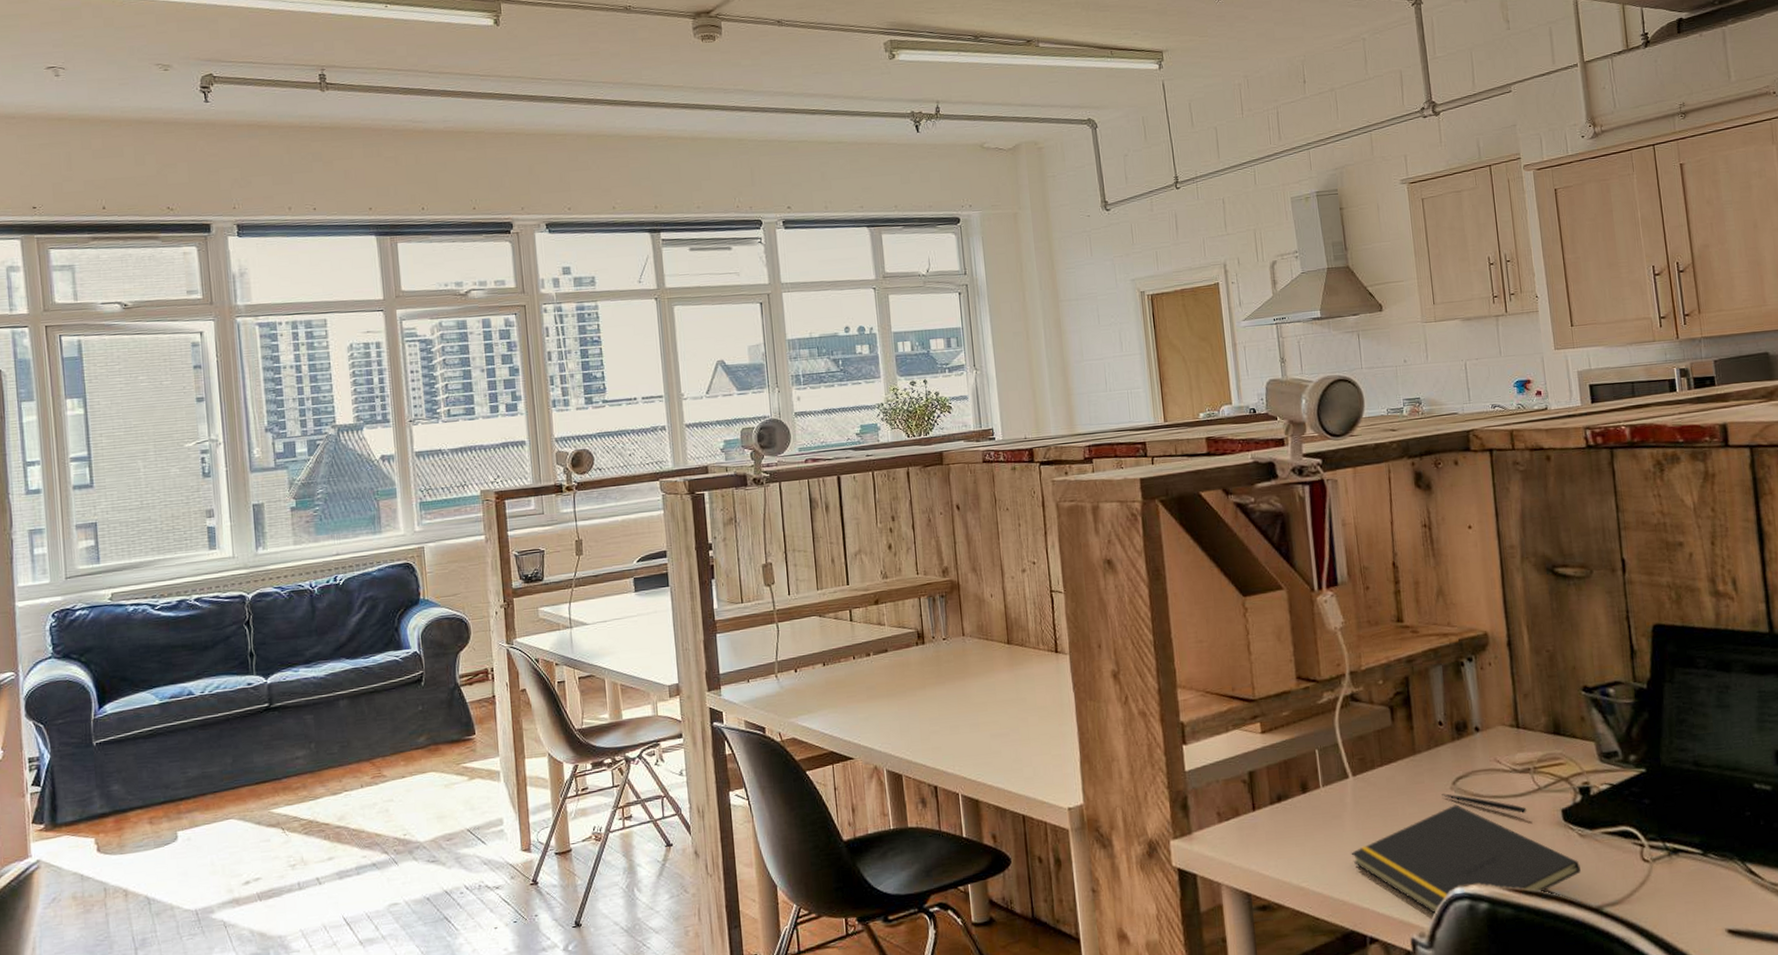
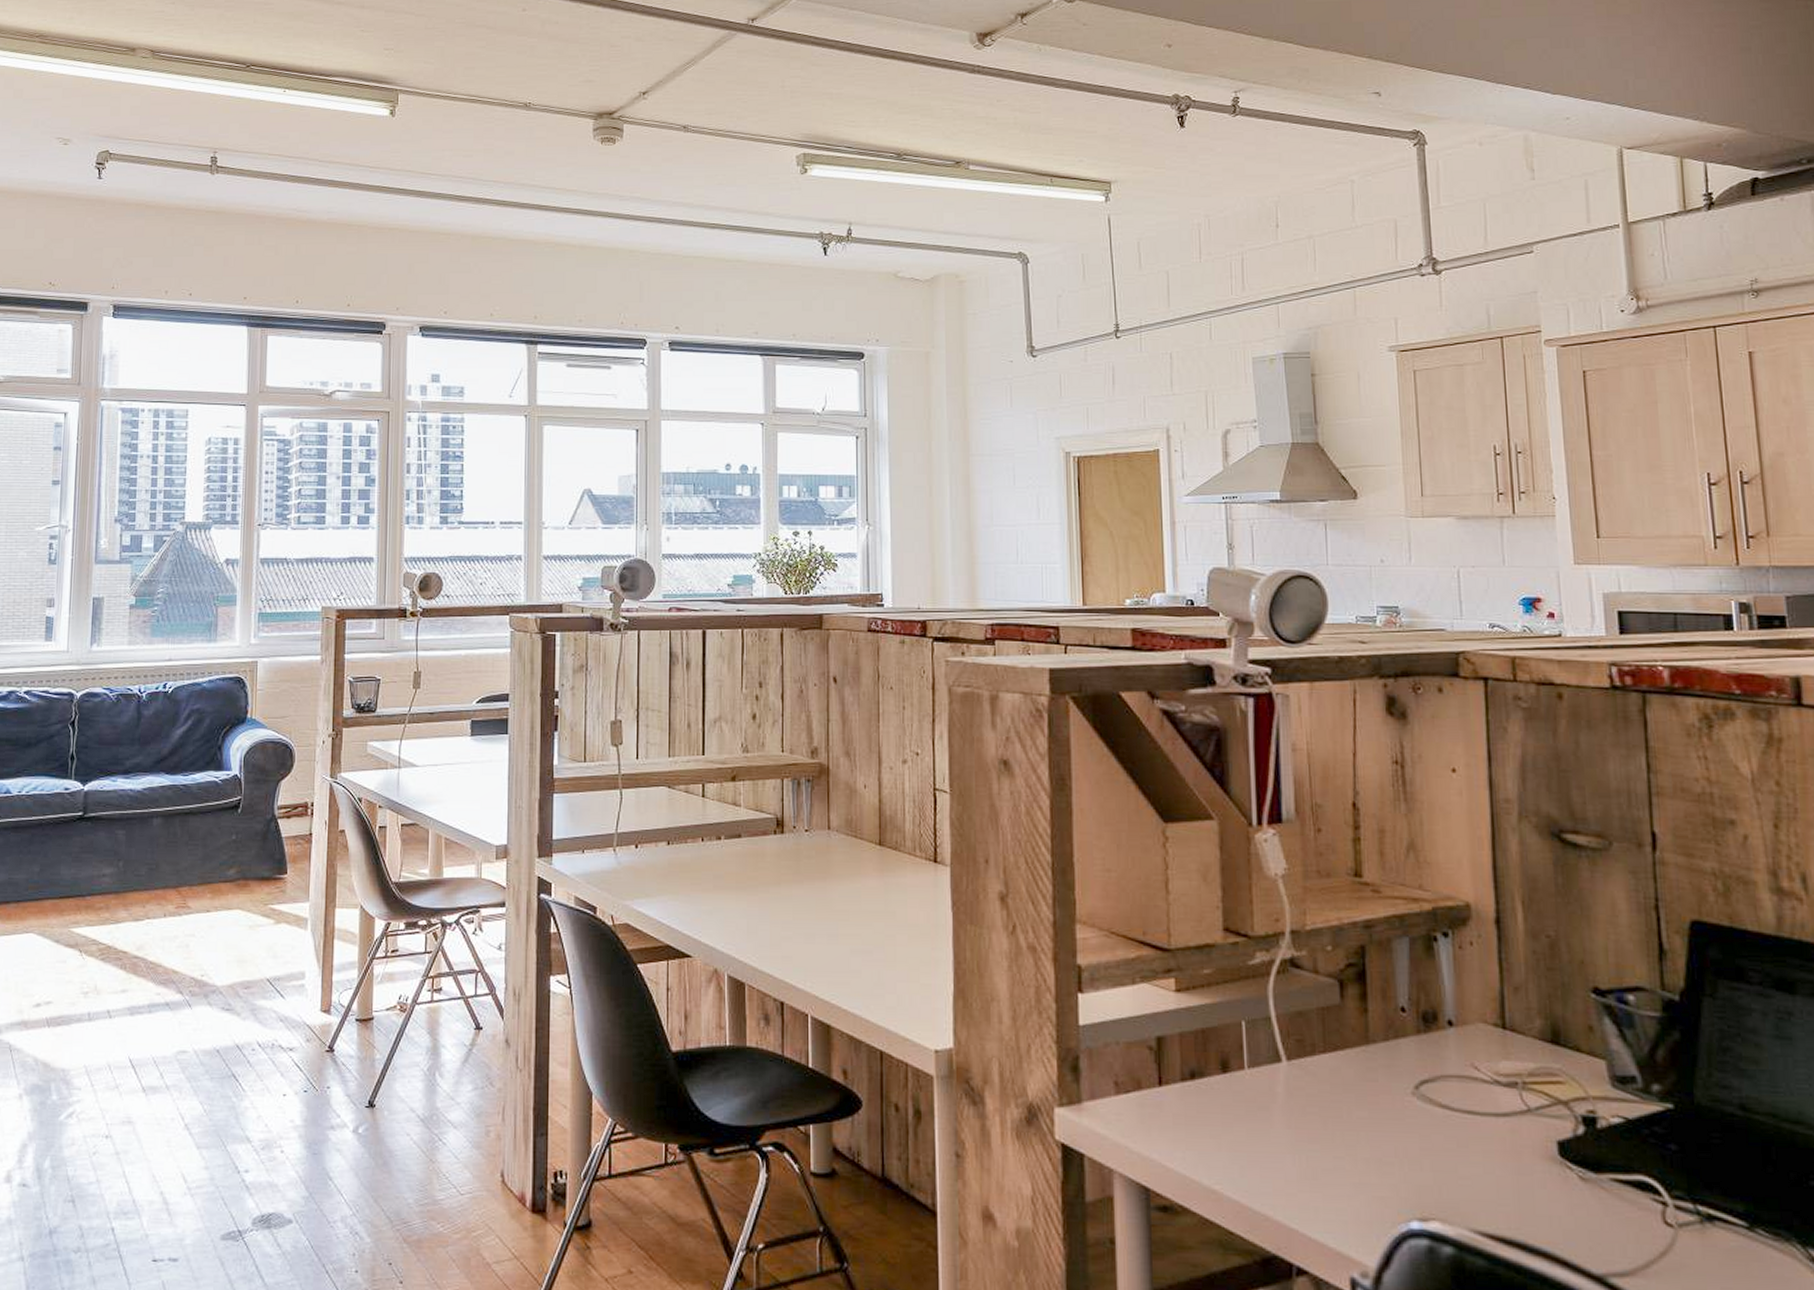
notepad: present [1351,805,1581,915] -> none [1279,1115,1580,1252]
pen: present [1441,793,1527,814] -> none [1400,1099,1511,1139]

